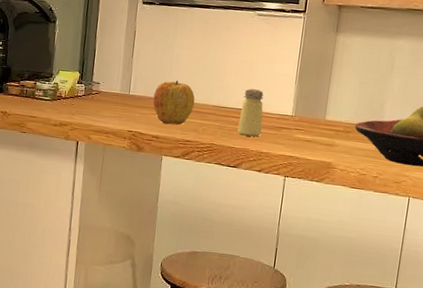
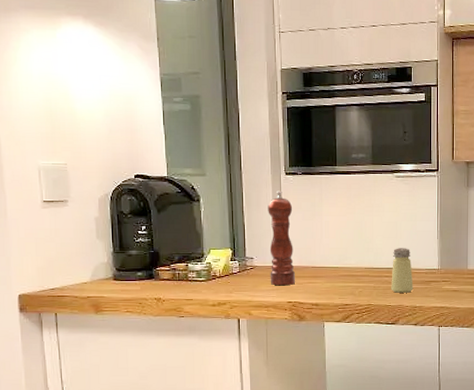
pepper mill: none [113,19,146,114] -> present [268,191,296,285]
apple: present [153,81,195,125] -> none [308,248,348,291]

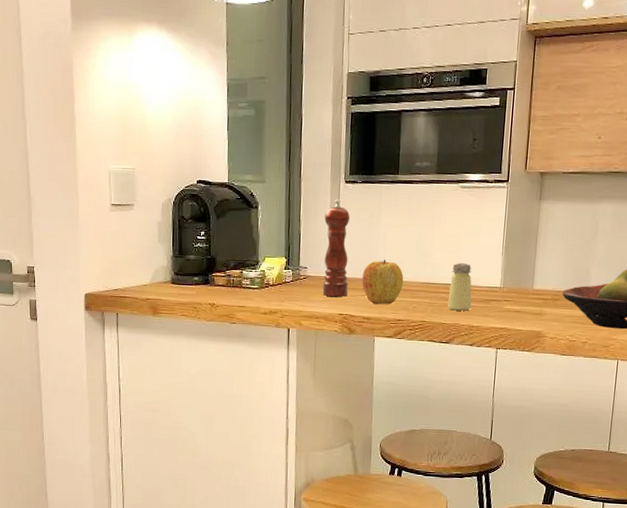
apple: none [308,248,348,291] -> present [362,260,404,305]

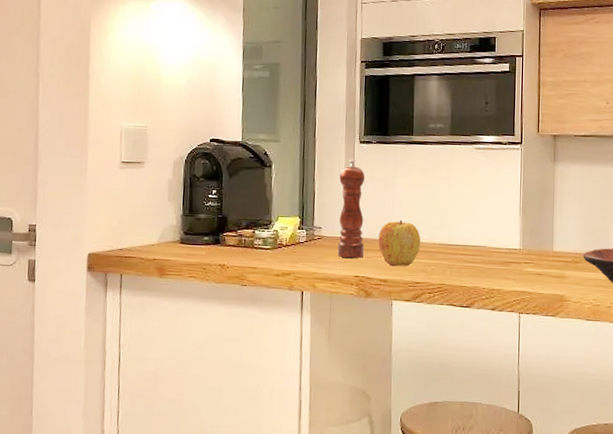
saltshaker: present [447,263,472,311] -> none [466,224,492,274]

